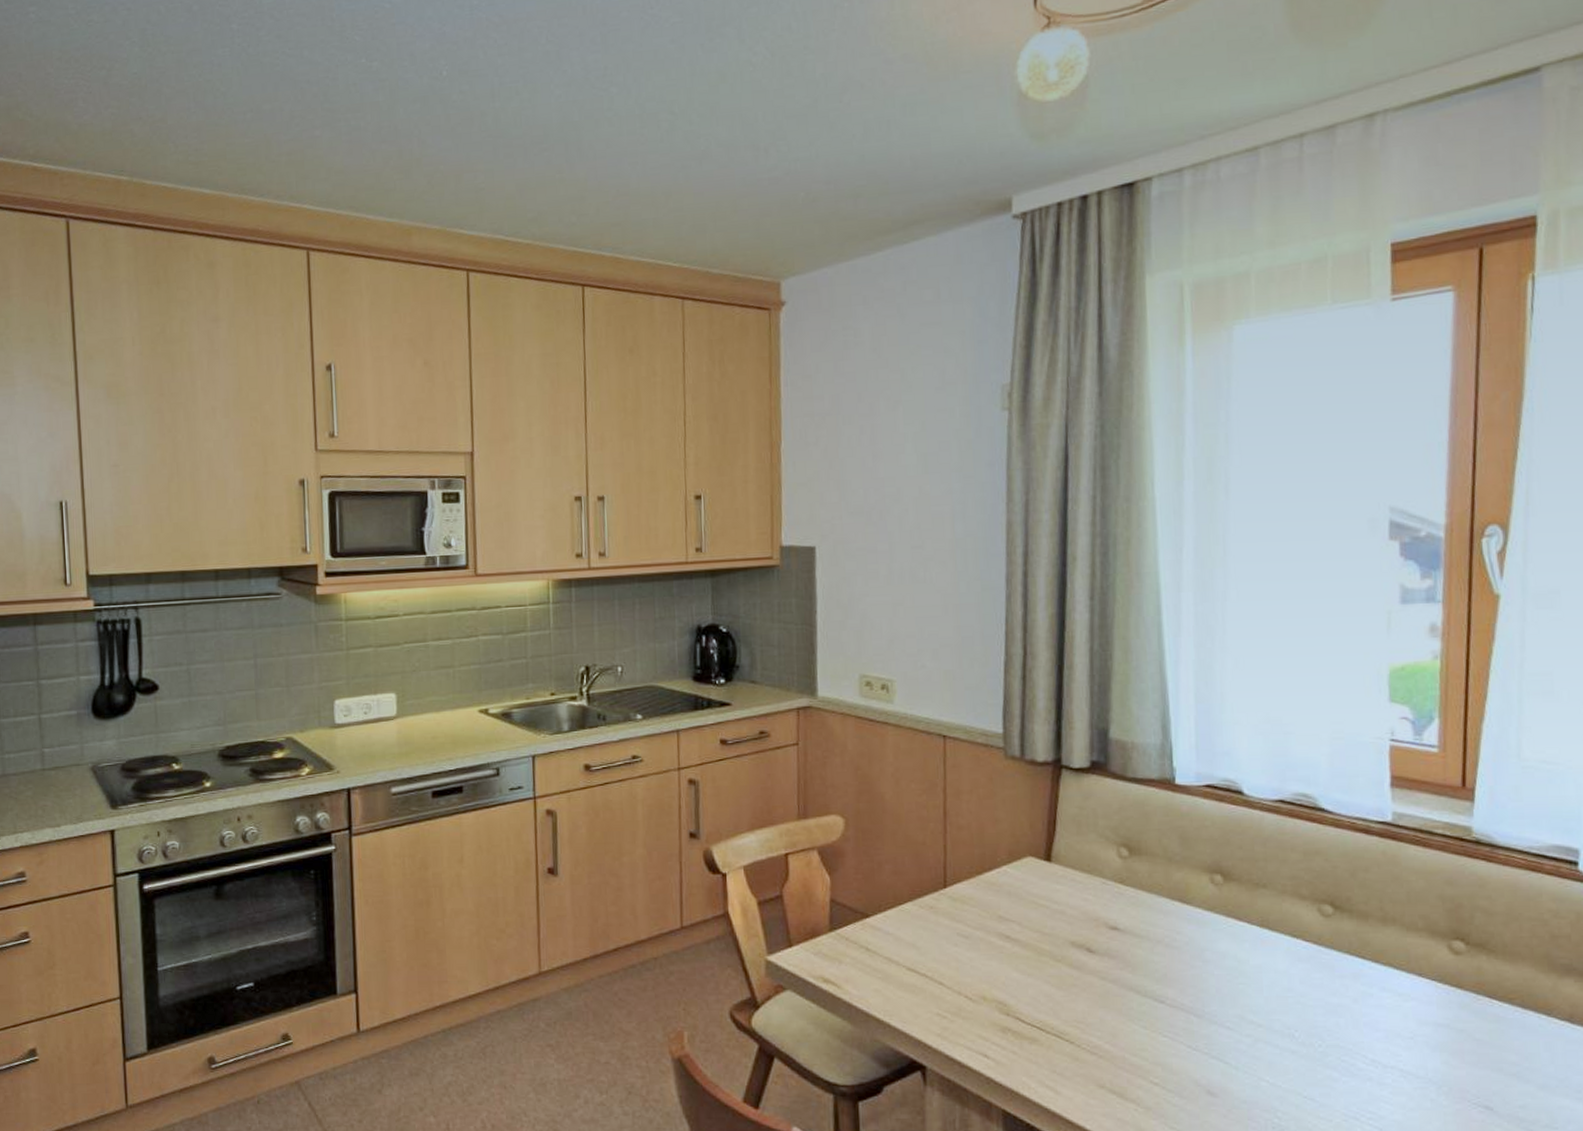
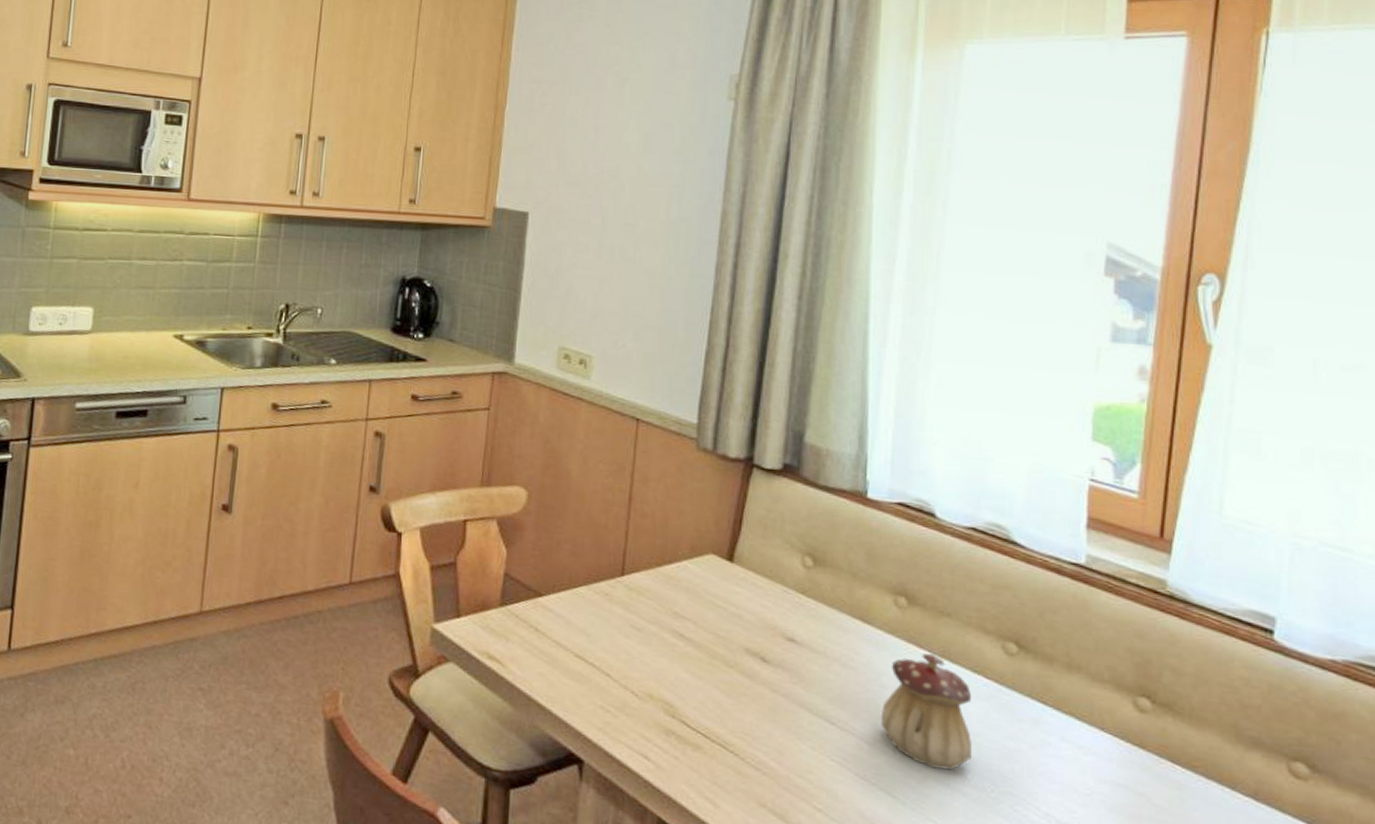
teapot: none [1206,925,1297,1032] -> present [880,654,972,770]

